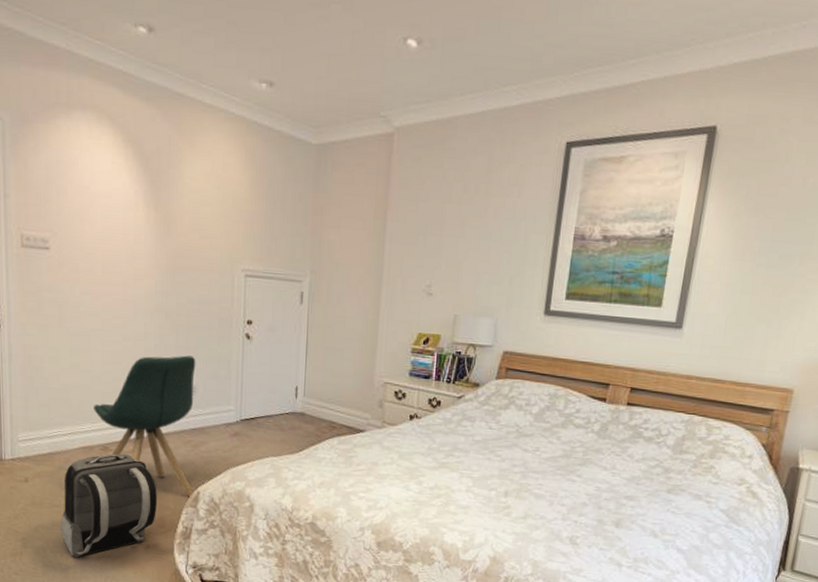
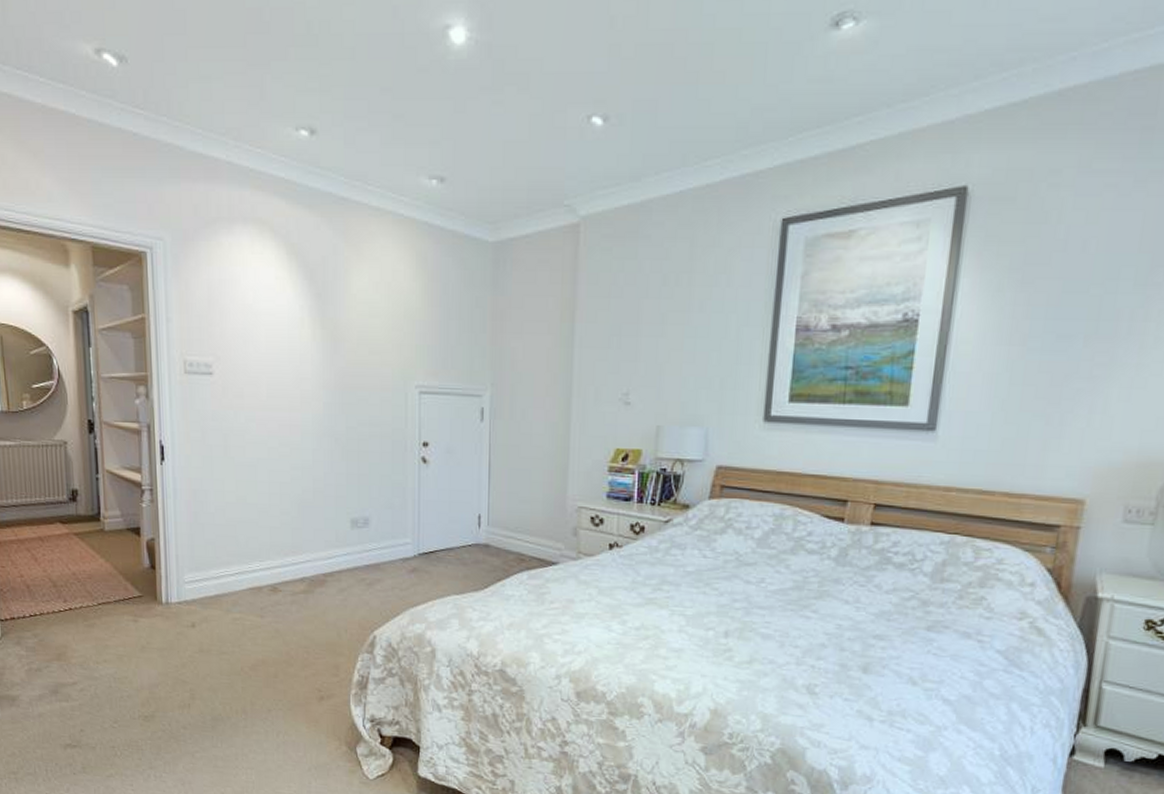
backpack: present [60,453,158,558] -> none [229,594,331,710]
chair: present [94,355,196,498] -> none [261,483,371,643]

